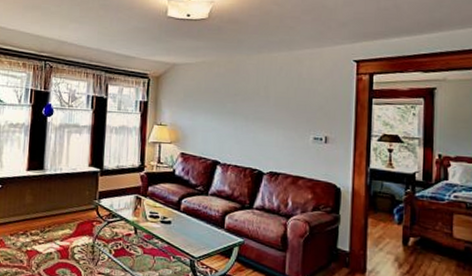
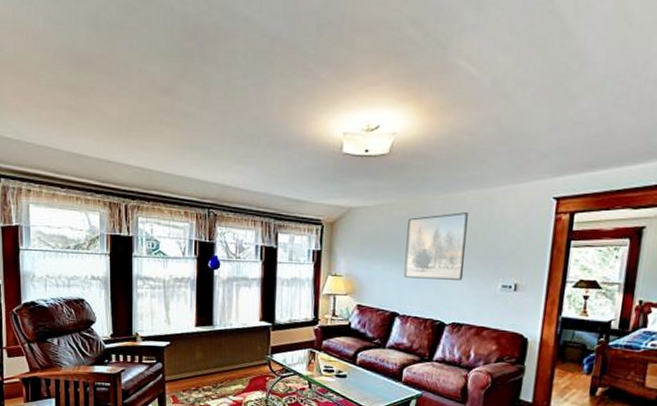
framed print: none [224,71,280,132] -> present [404,212,468,280]

